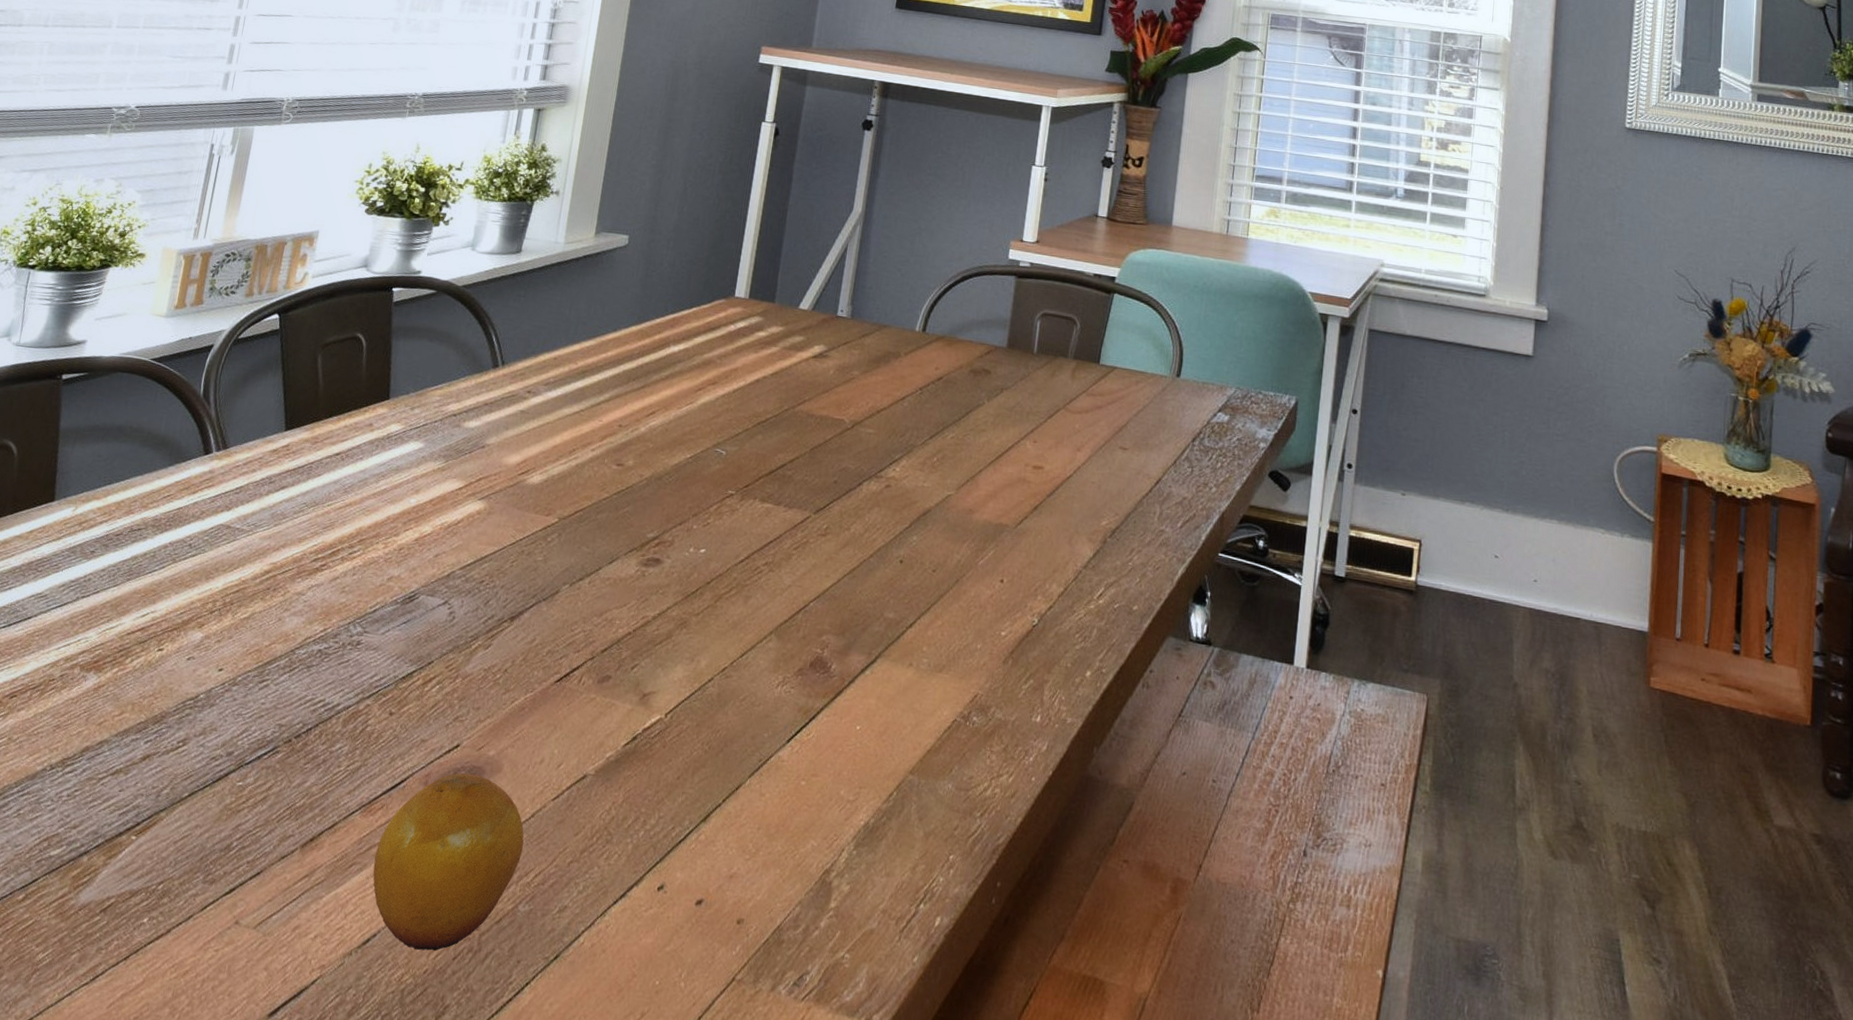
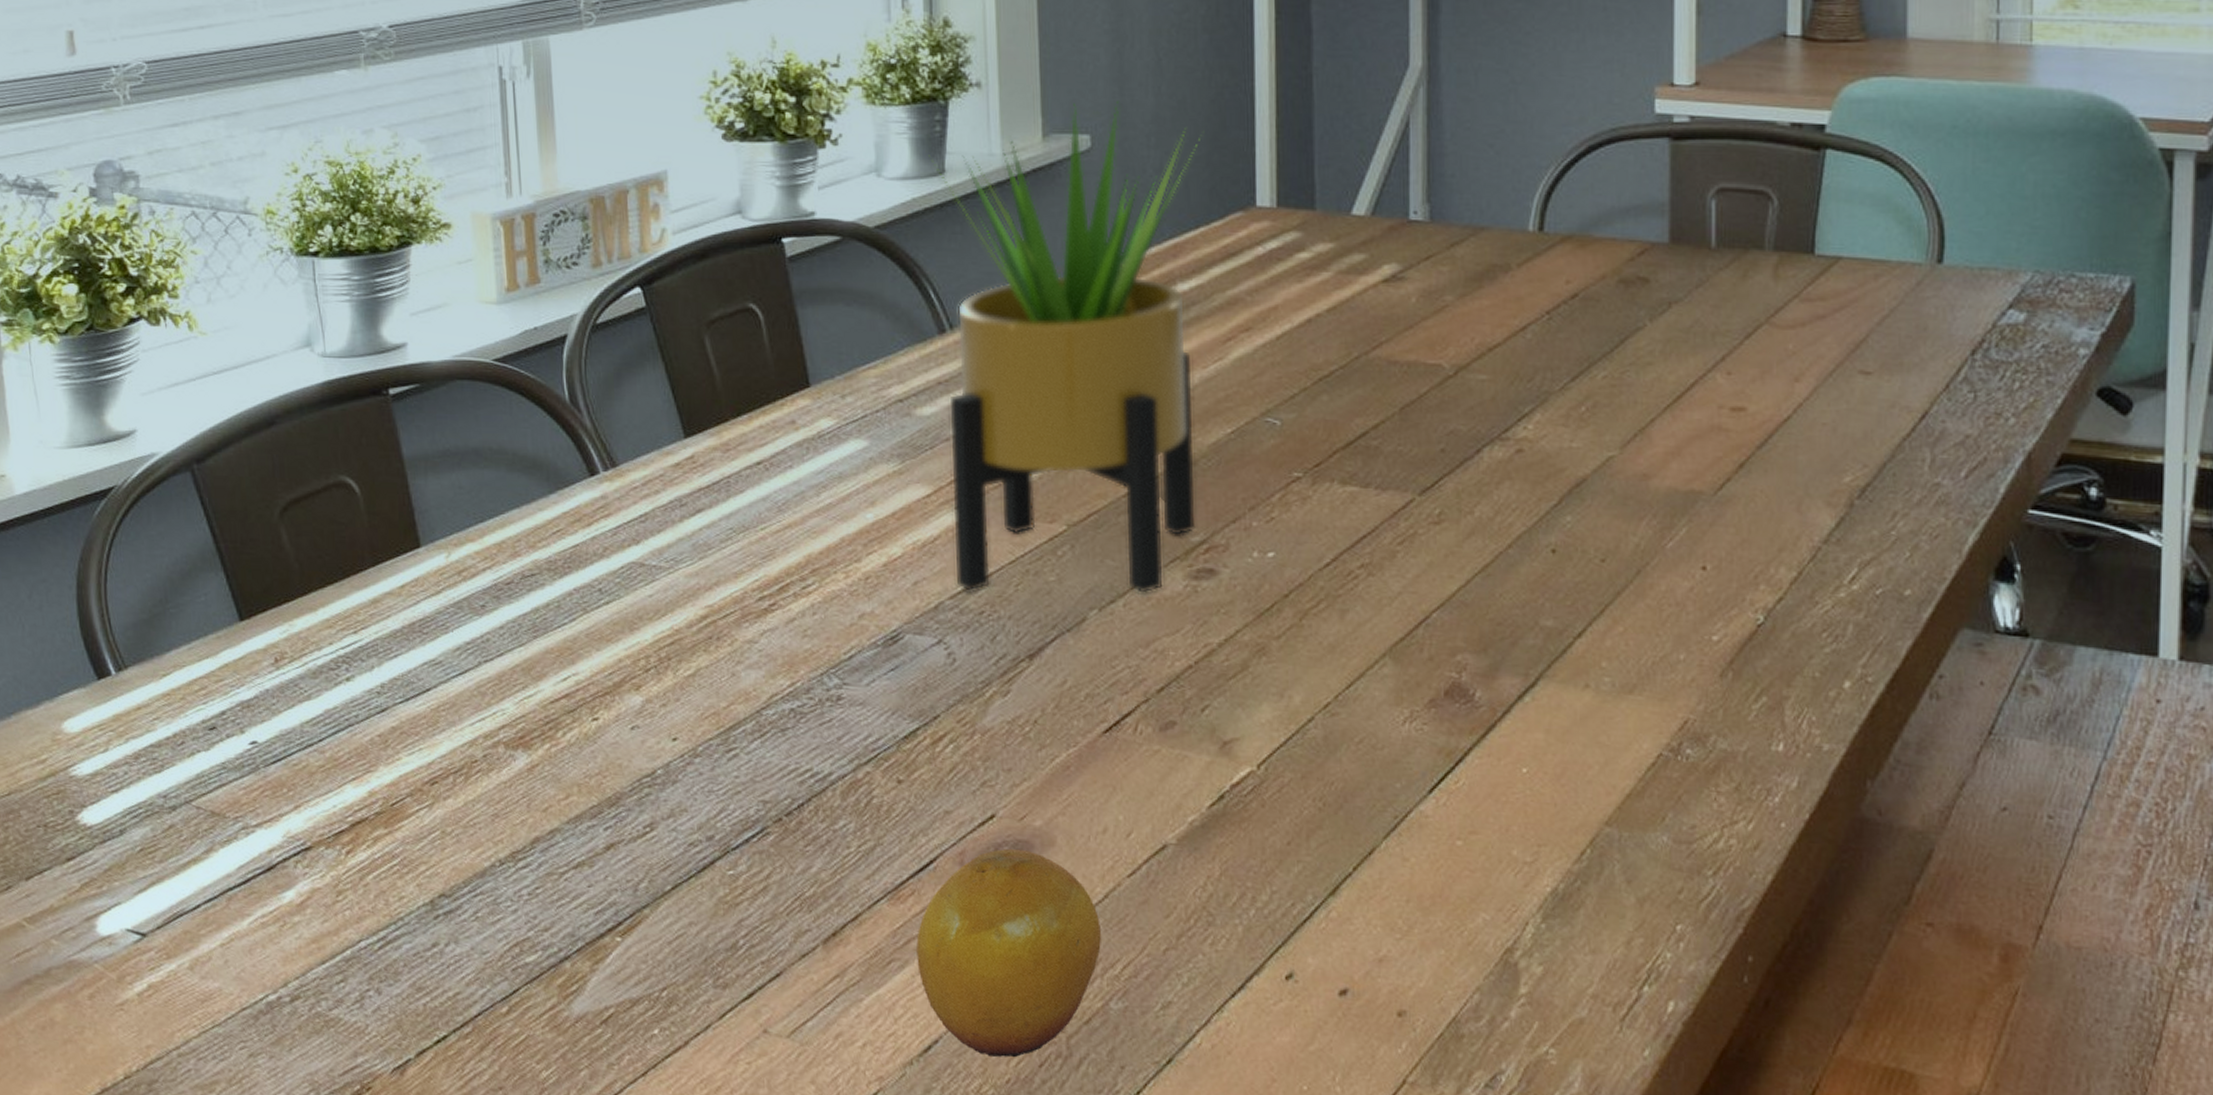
potted plant: none [468,212,704,575] -> present [929,100,1200,594]

